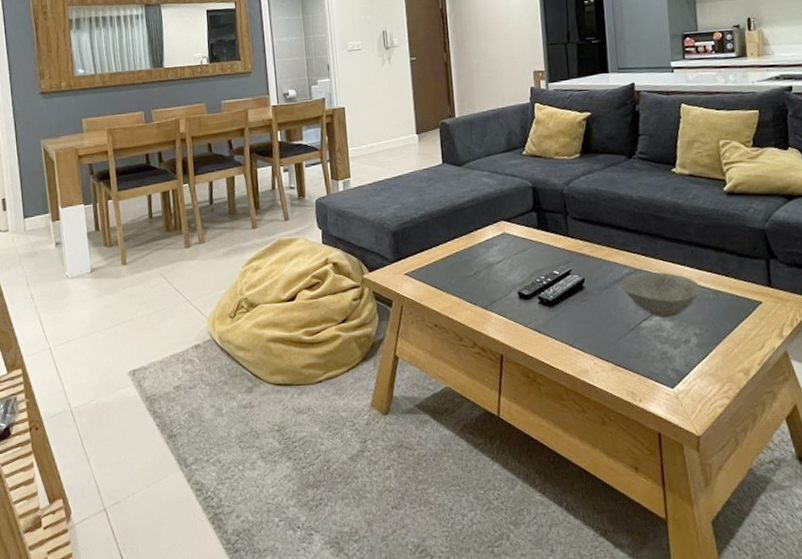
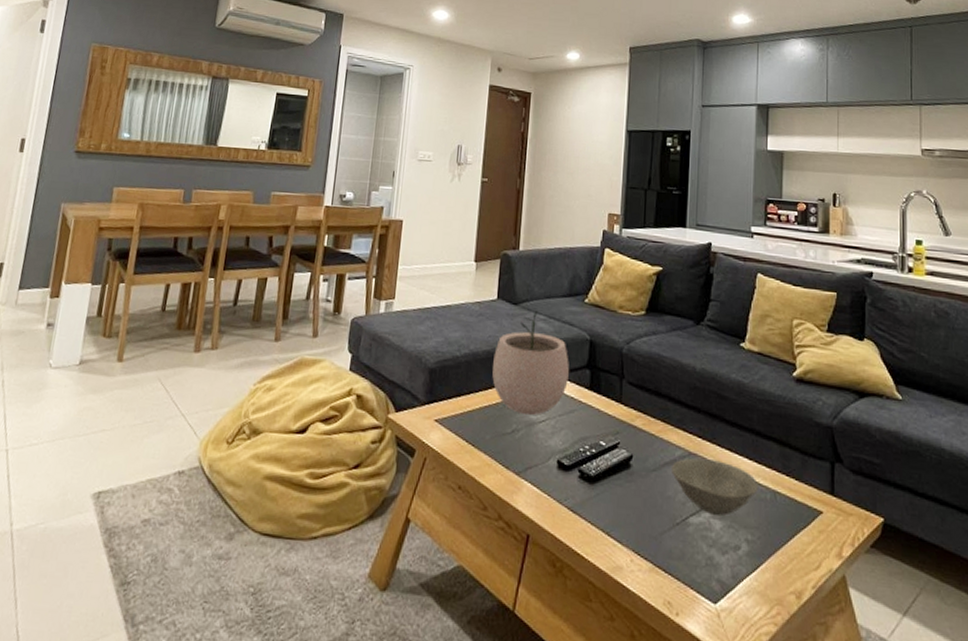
plant pot: none [447,169,518,258] -> present [492,311,569,415]

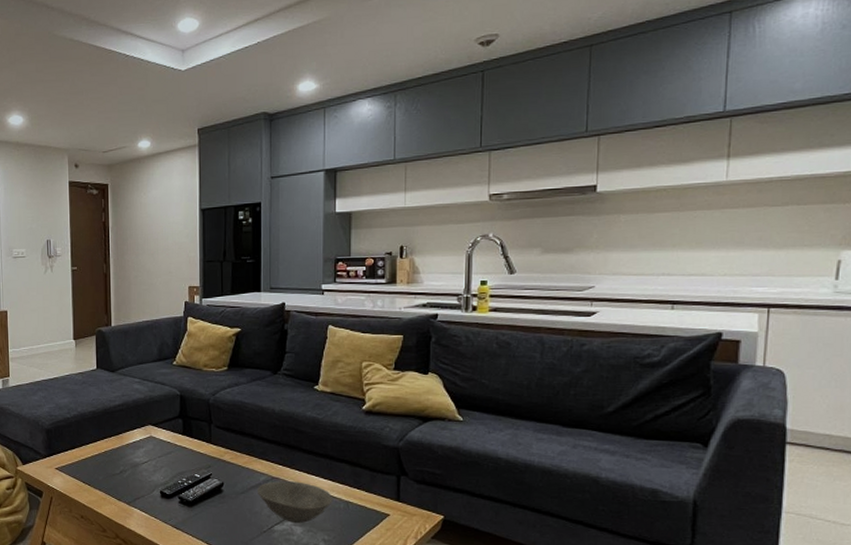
plant pot: present [492,311,569,415] -> none [99,375,164,458]

